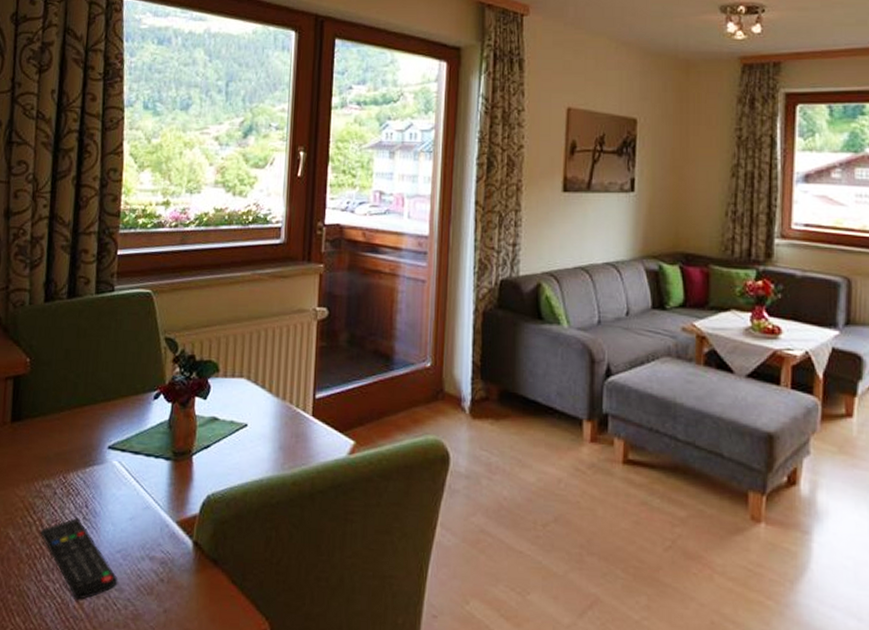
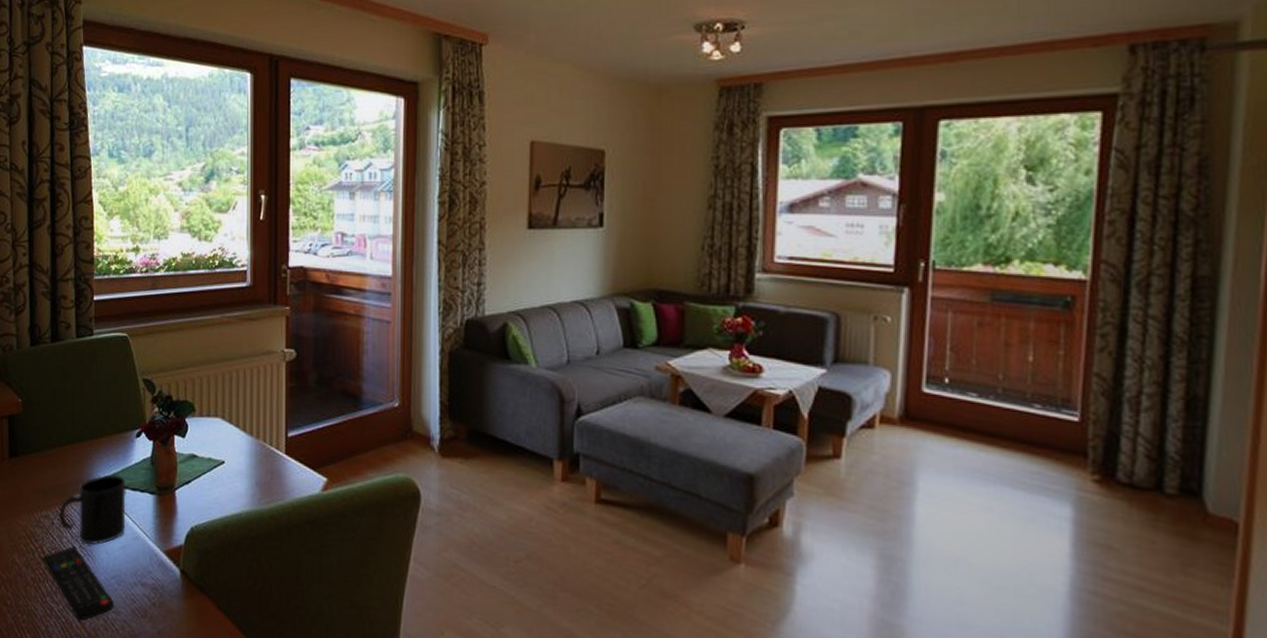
mug: none [62,439,140,516] -> present [59,474,127,545]

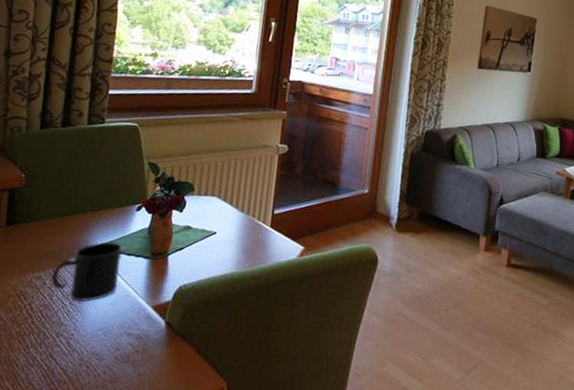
remote control: present [42,546,115,621] -> none [30,303,99,367]

